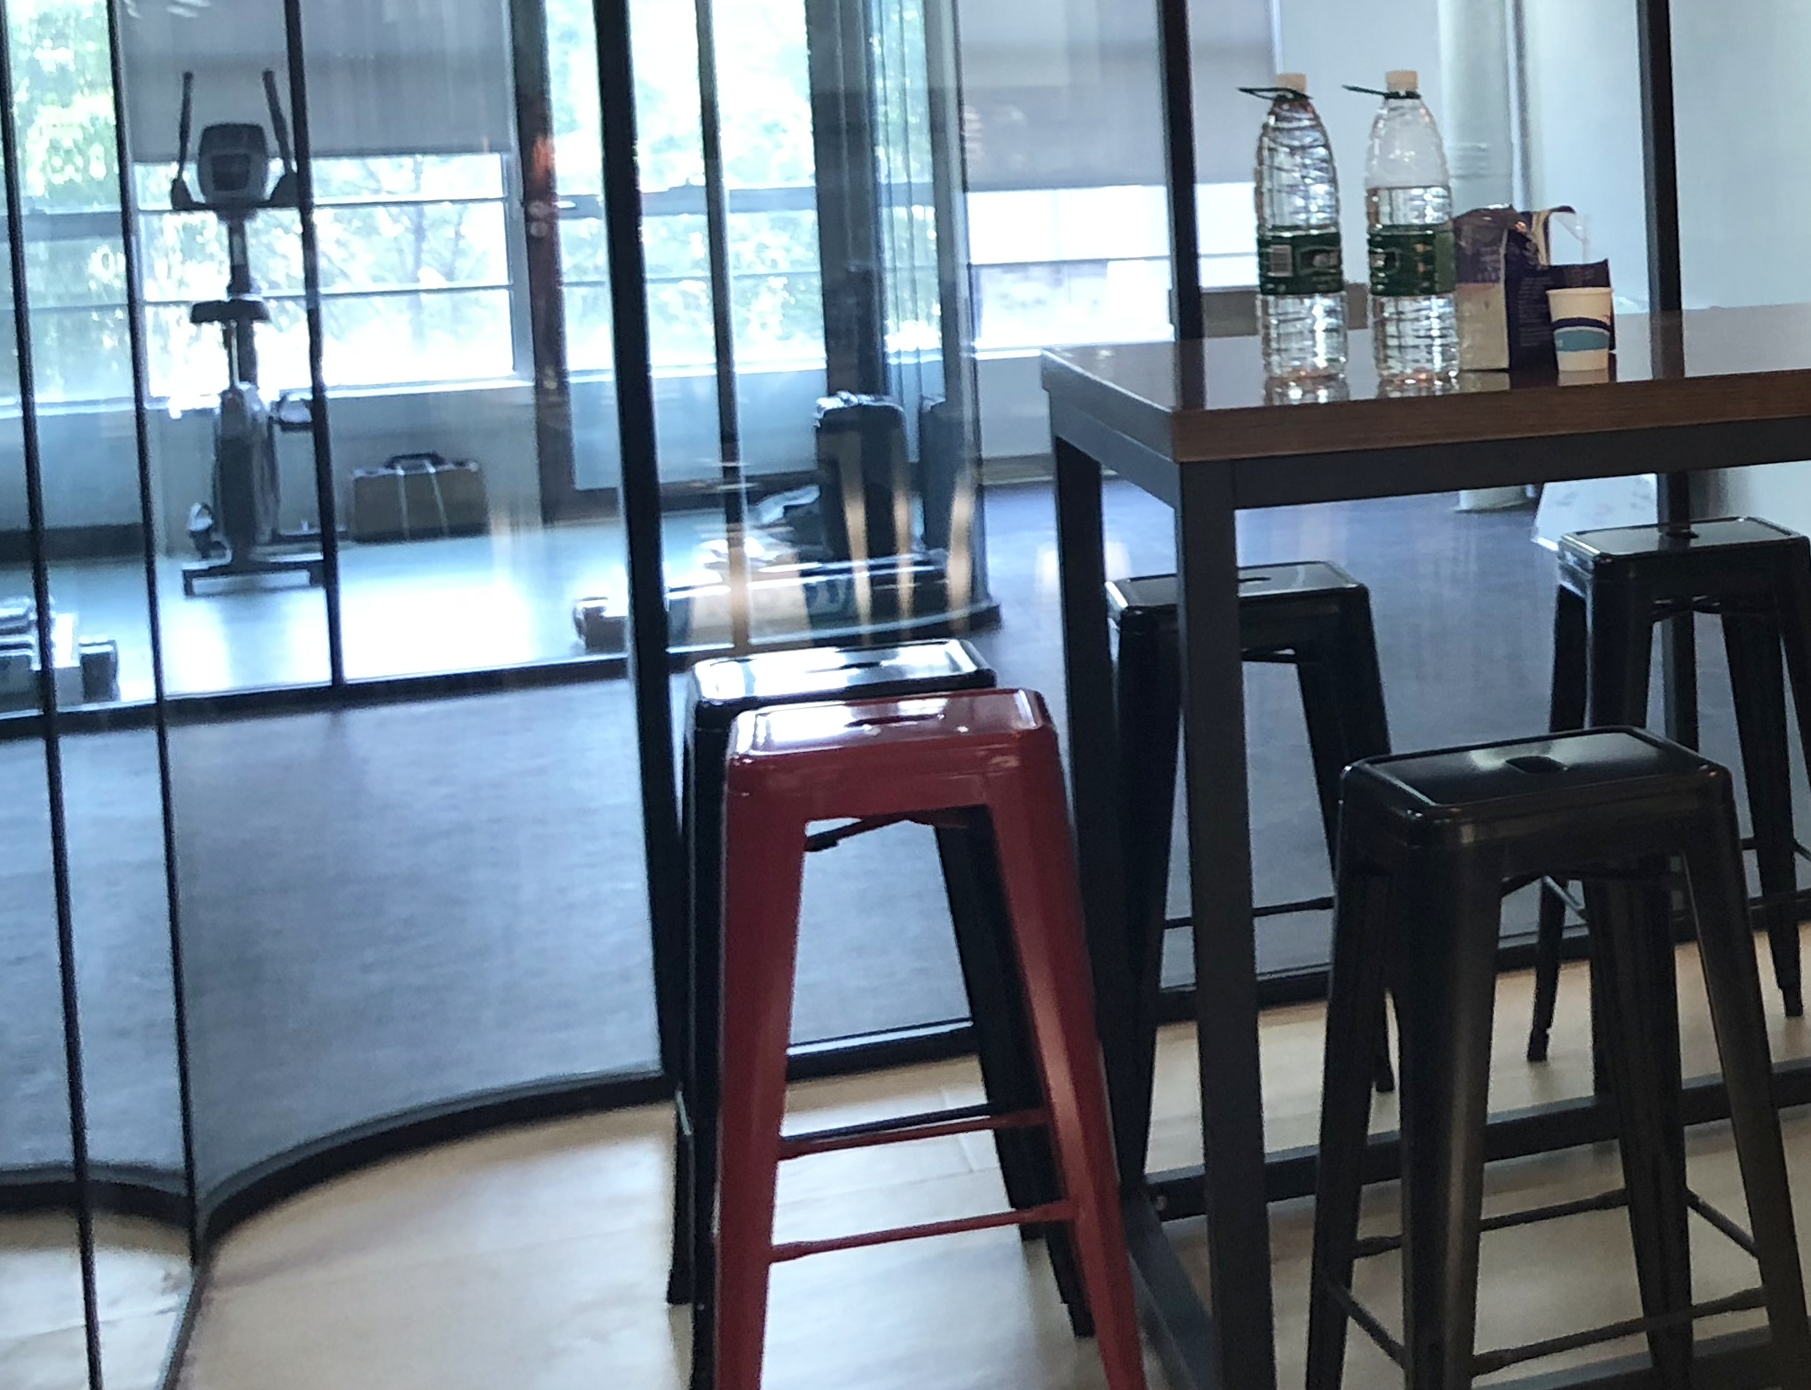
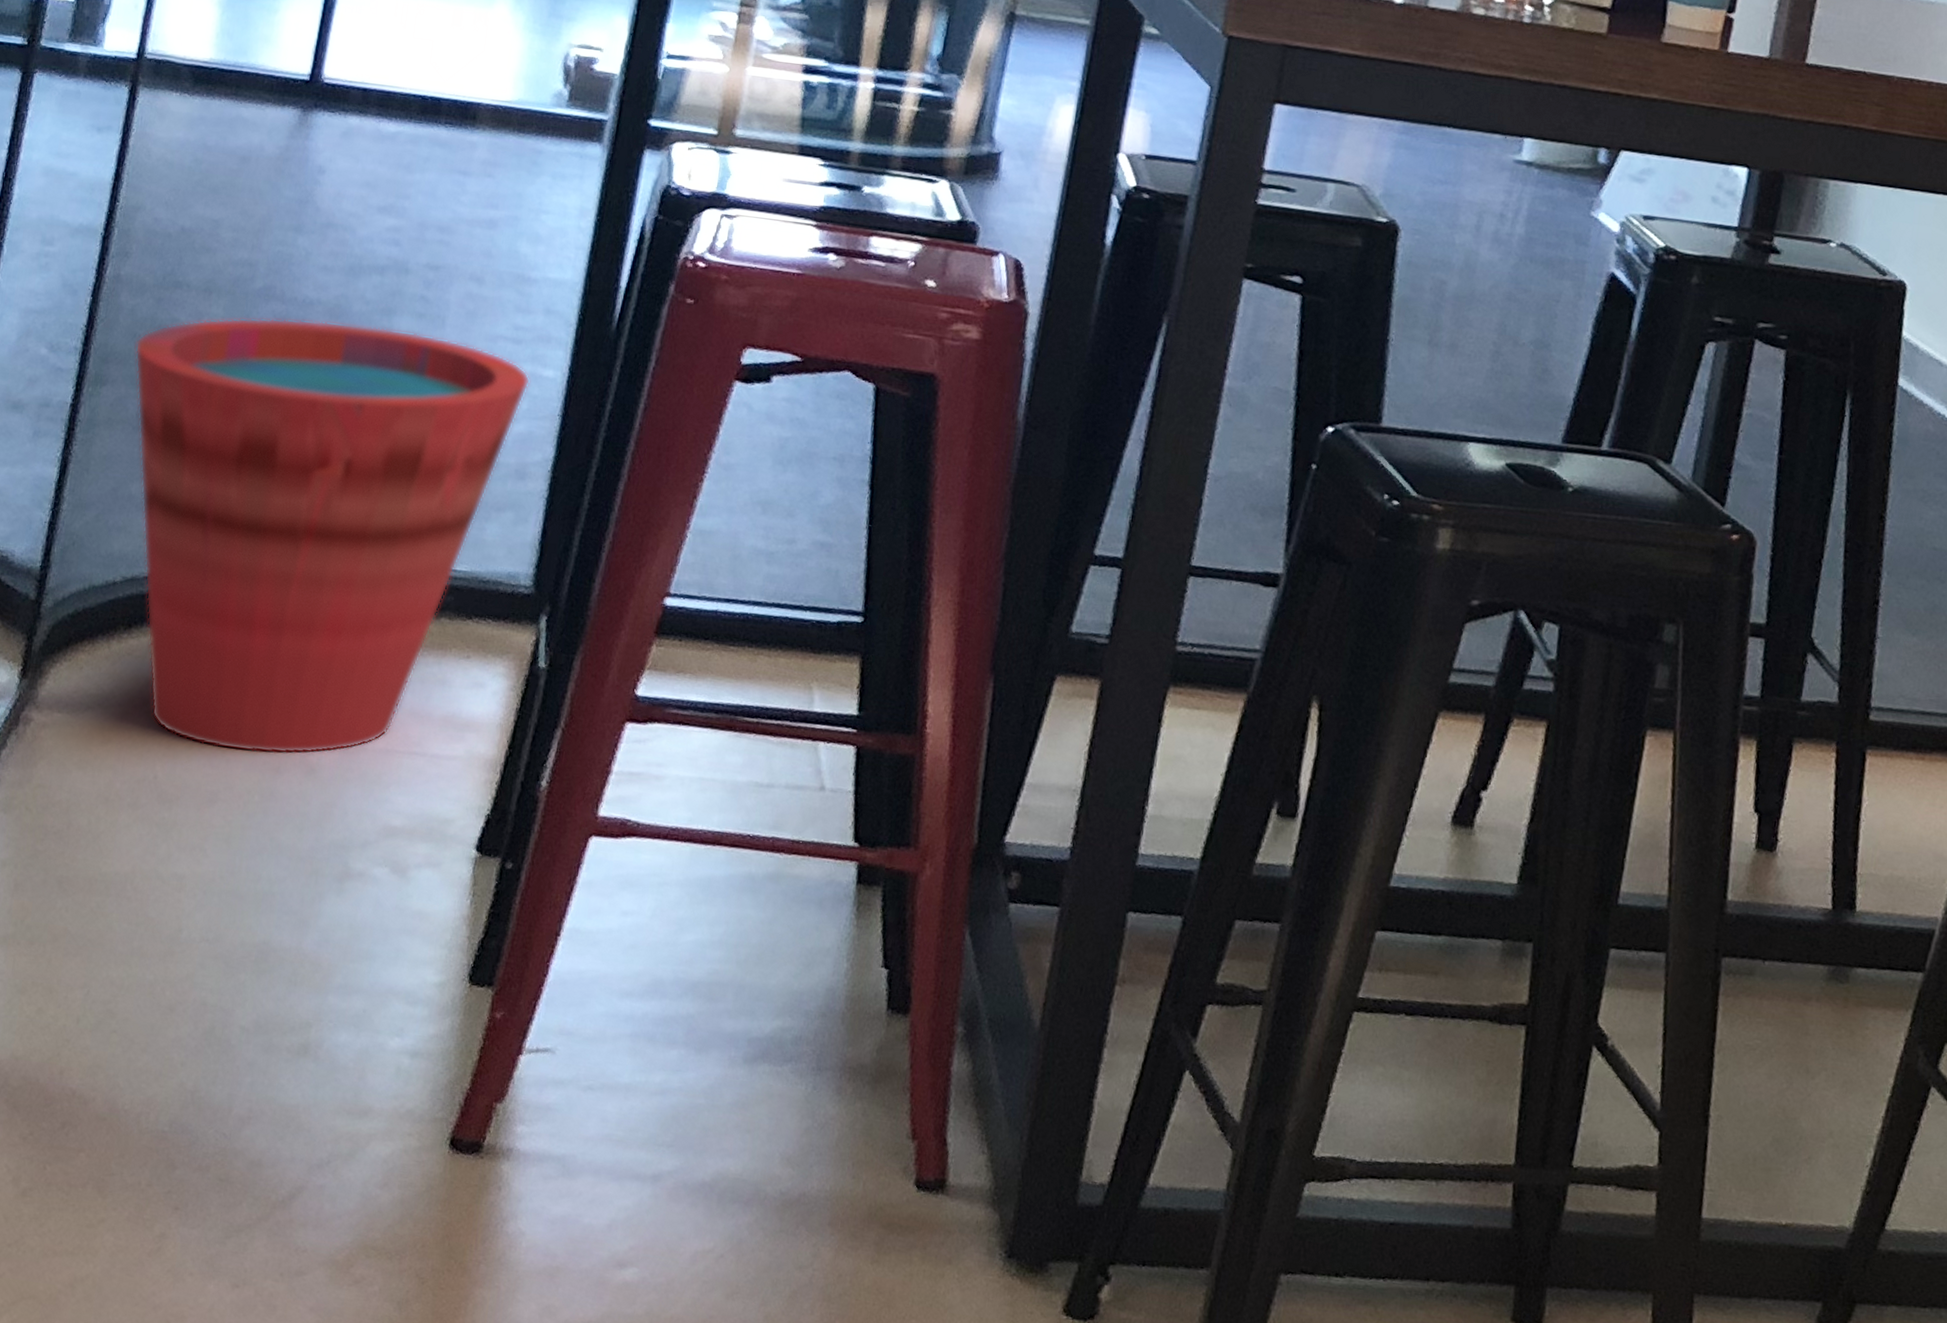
bucket: none [224,879,614,1279] -> present [135,318,530,755]

